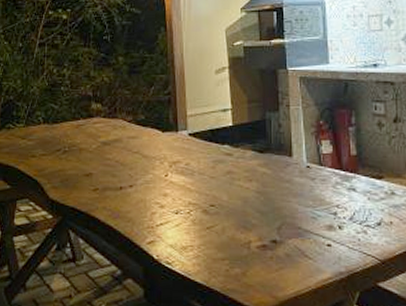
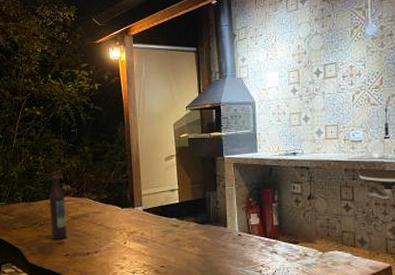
wine bottle: none [75,91,96,170] -> present [49,175,67,239]

